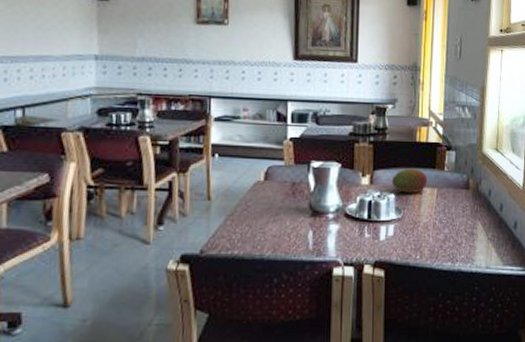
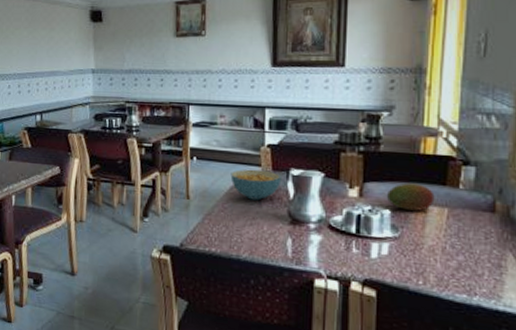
cereal bowl: none [254,164,303,196] -> present [230,169,282,201]

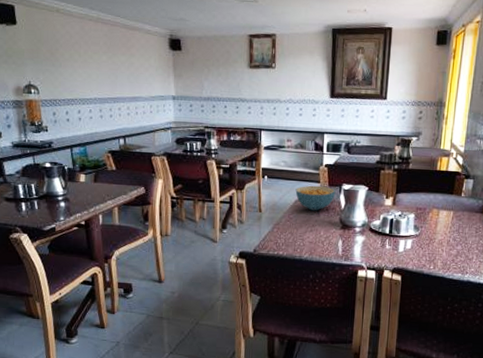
fruit: present [386,183,435,211] -> none [411,193,445,214]

